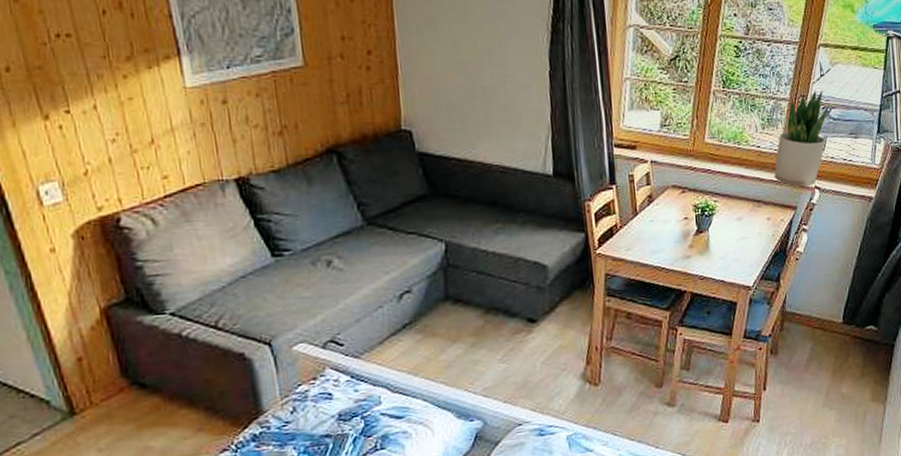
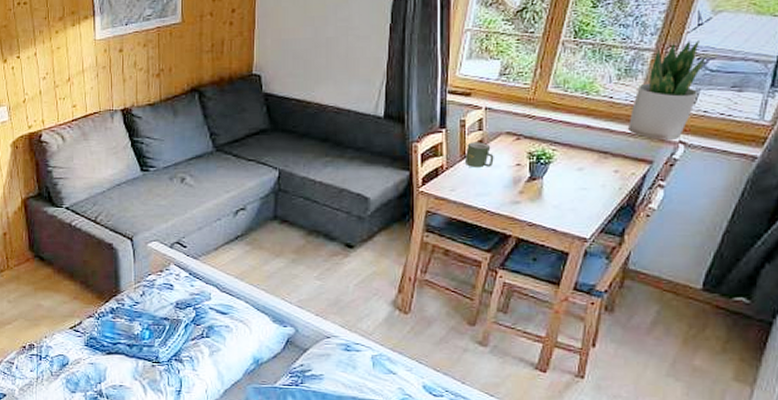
mug: none [637,197,664,225] -> present [465,142,494,168]

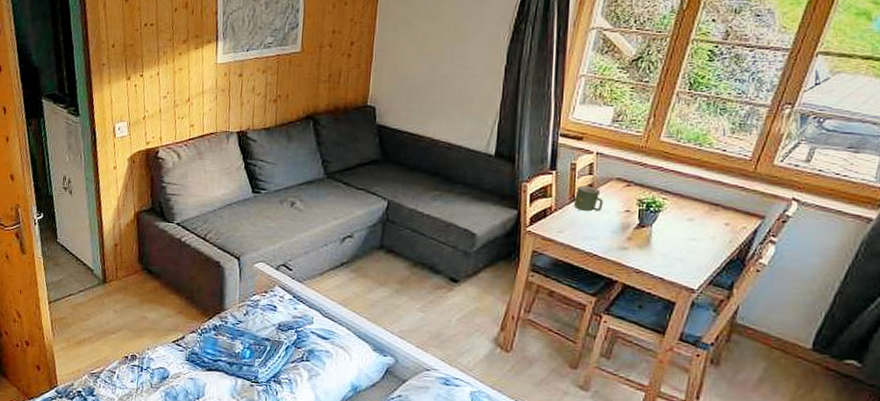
planter: present [628,40,708,140] -> none [741,99,824,196]

